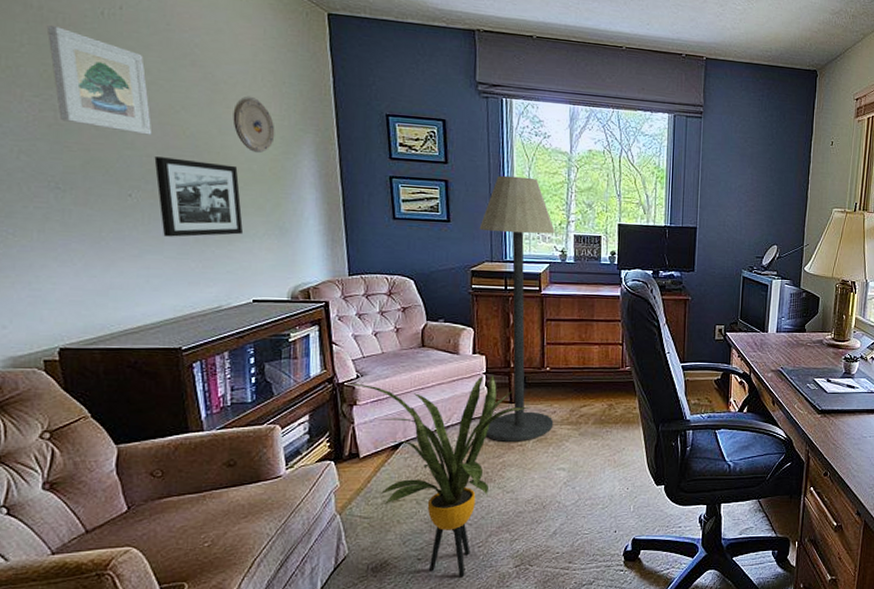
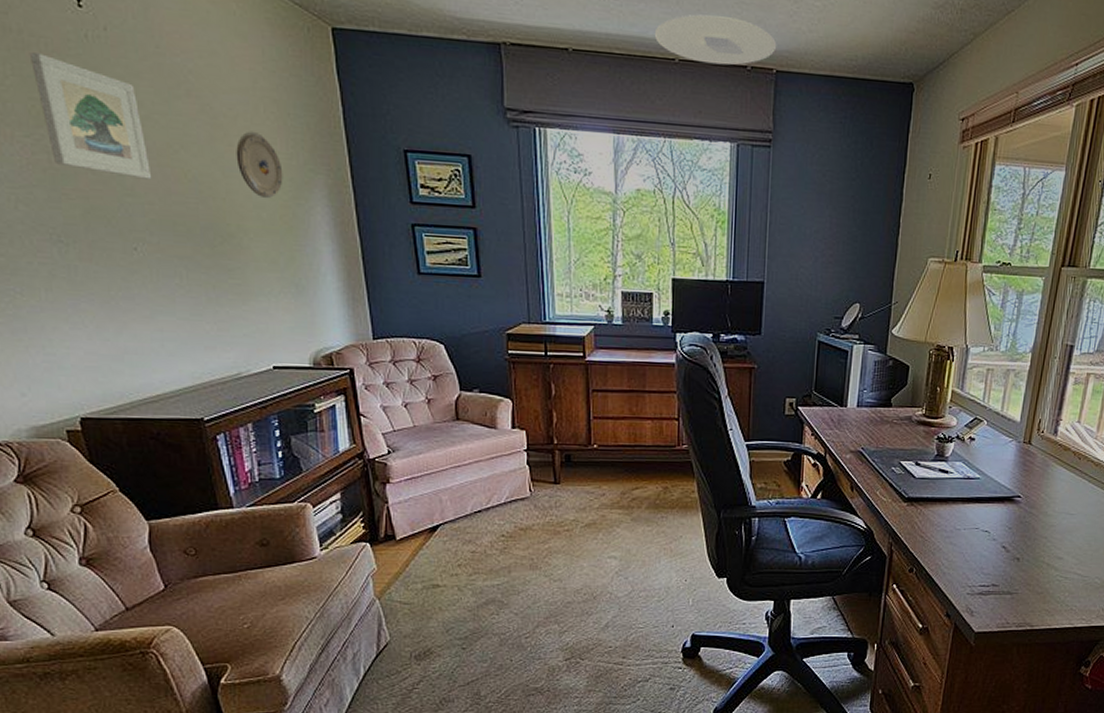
picture frame: present [154,157,244,237] -> none [157,204,258,296]
house plant: present [349,374,529,578] -> none [380,451,576,669]
floor lamp: present [479,175,555,442] -> none [514,221,603,526]
ceiling light: none [605,12,707,53] -> present [654,14,777,66]

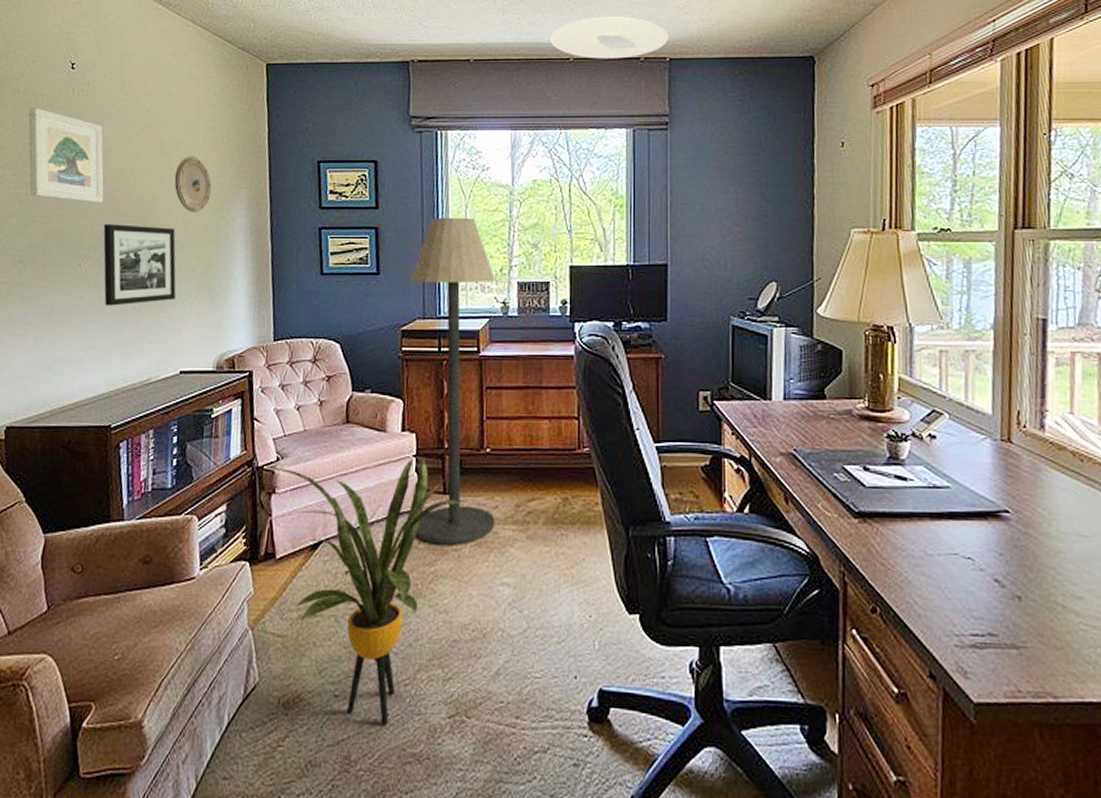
picture frame: none [157,204,258,296] -> present [103,224,177,306]
house plant: none [380,451,576,669] -> present [268,457,466,726]
floor lamp: none [514,221,603,526] -> present [410,217,495,545]

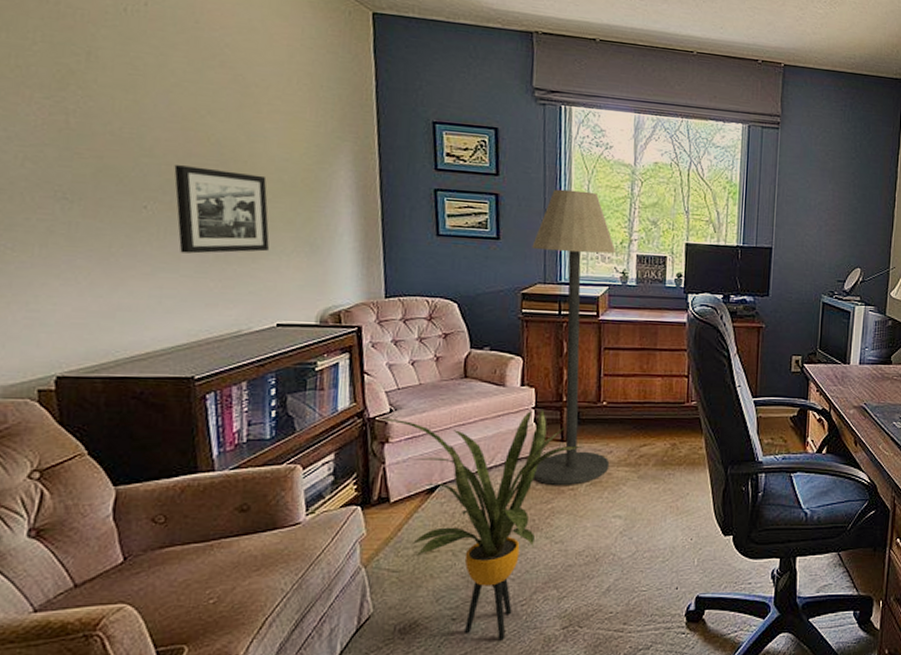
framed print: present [28,108,104,203] -> none [62,22,174,142]
plate: present [174,155,212,213] -> none [263,100,310,163]
ceiling light: present [549,16,669,59] -> none [675,15,785,59]

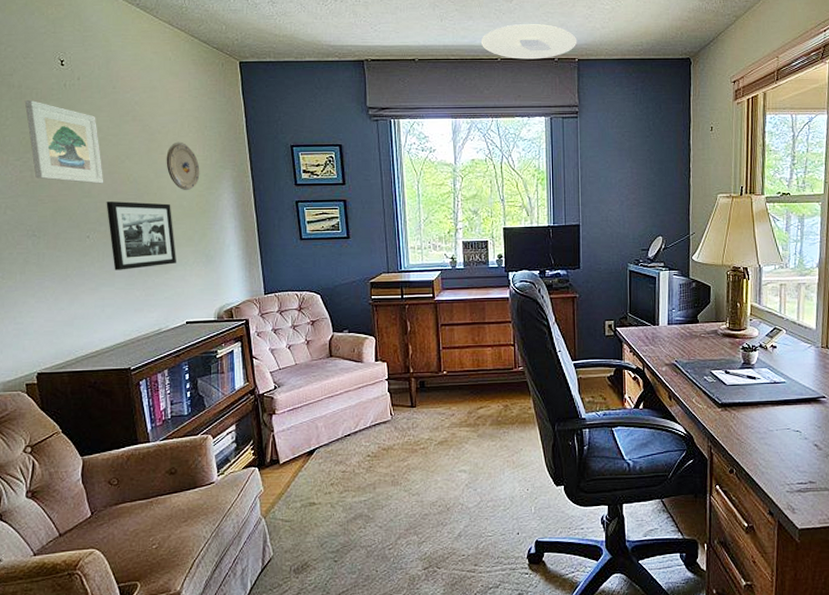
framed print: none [62,22,174,142] -> present [24,100,104,184]
plate: none [263,100,310,163] -> present [166,141,200,191]
house plant: present [381,409,583,641] -> none [268,380,429,580]
floor lamp: present [532,189,615,485] -> none [375,191,453,445]
ceiling light: none [675,15,785,59] -> present [480,23,578,60]

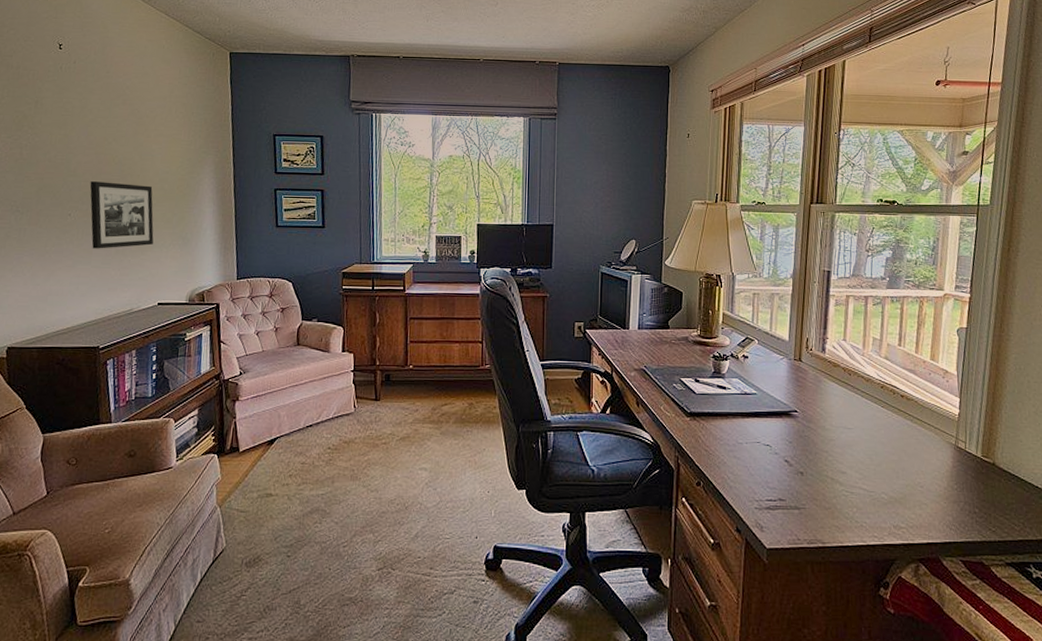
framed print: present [24,100,104,184] -> none [21,81,90,164]
plate: present [166,141,200,191] -> none [151,126,184,174]
ceiling light: present [480,23,578,60] -> none [464,26,559,62]

